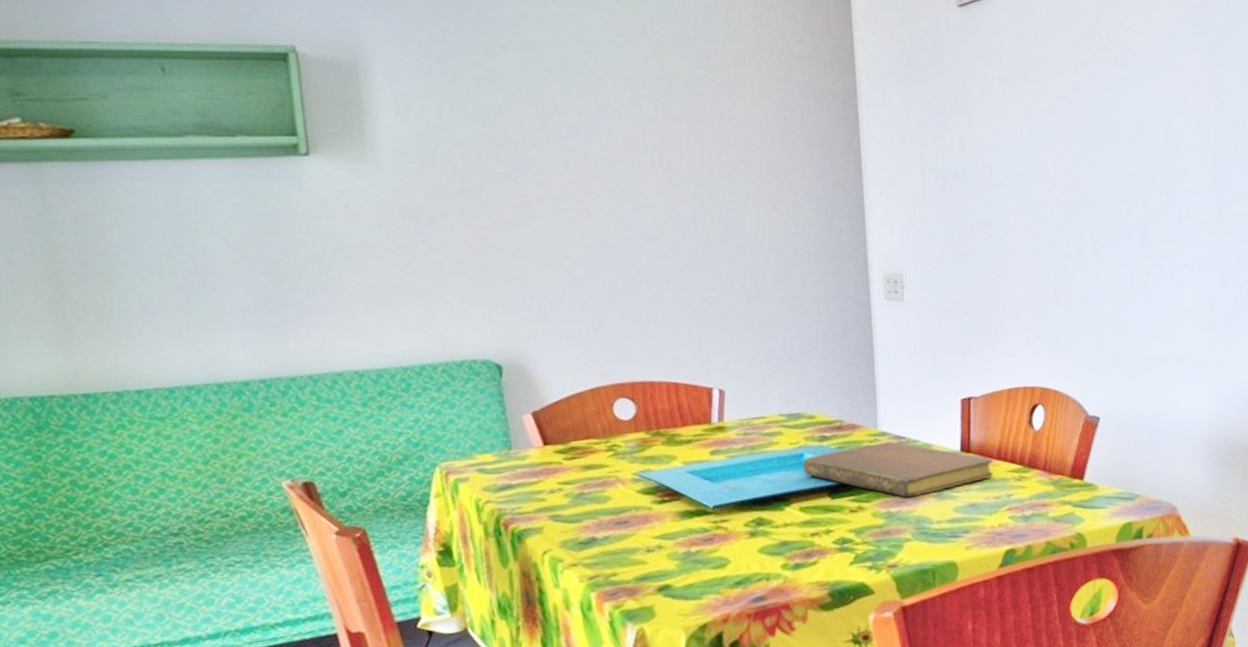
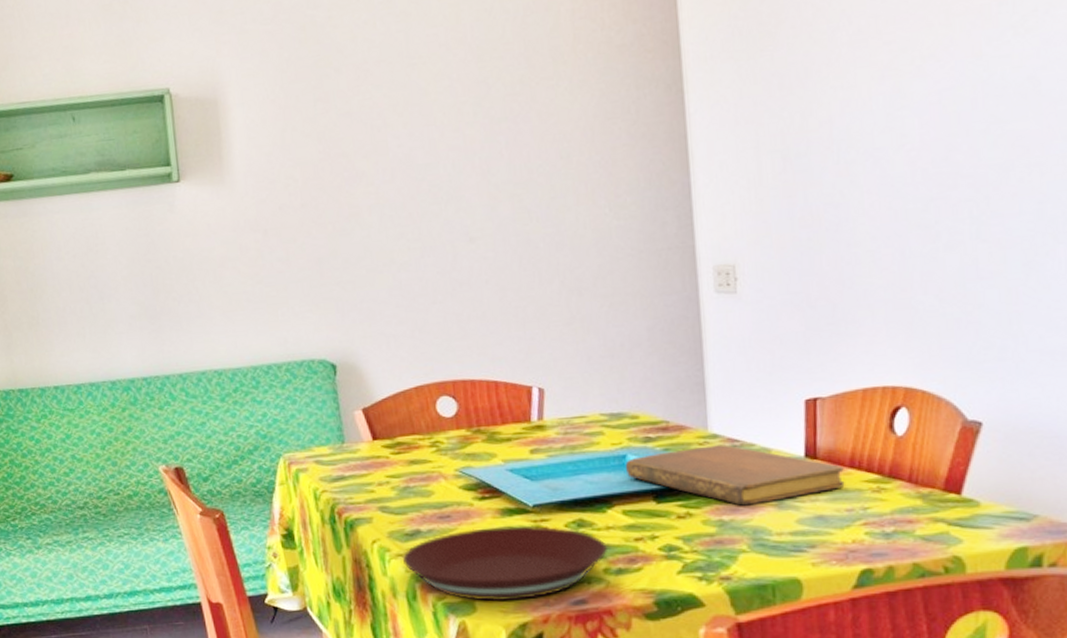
plate: none [575,526,786,606] -> present [401,525,608,602]

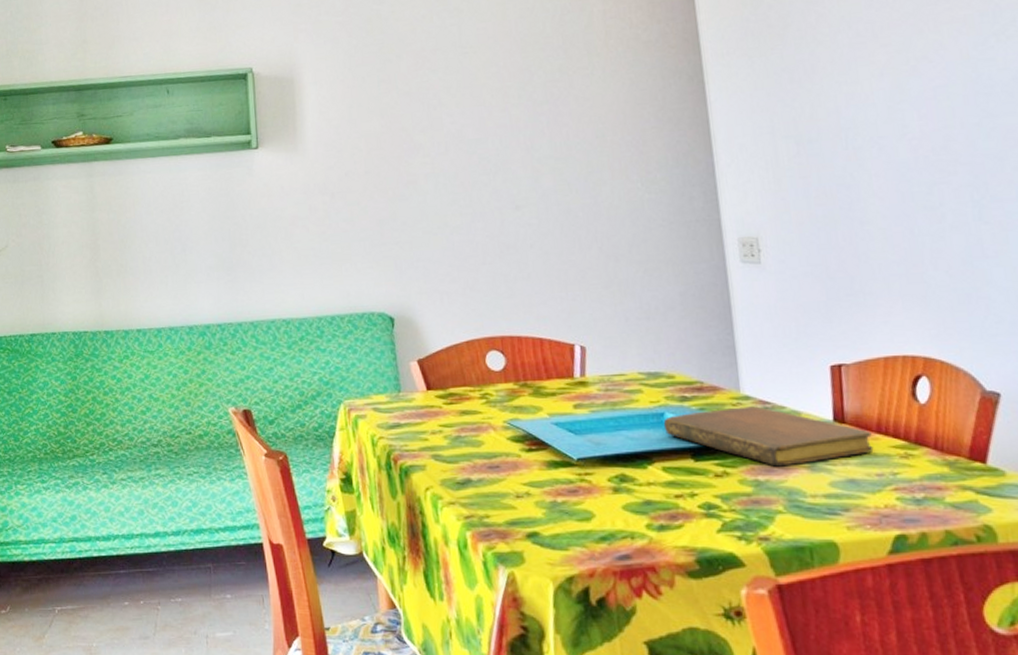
plate: present [401,525,608,602] -> none [453,478,650,554]

